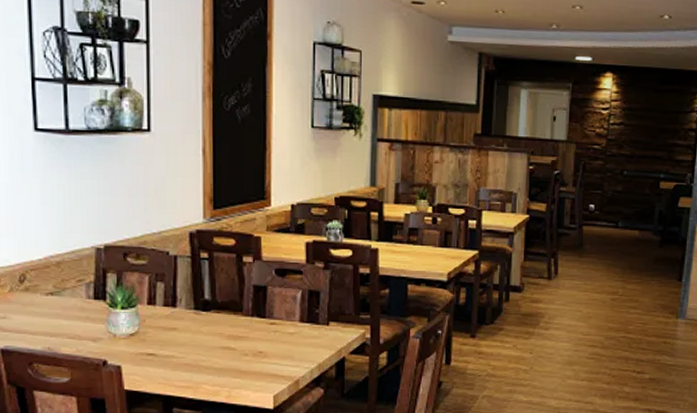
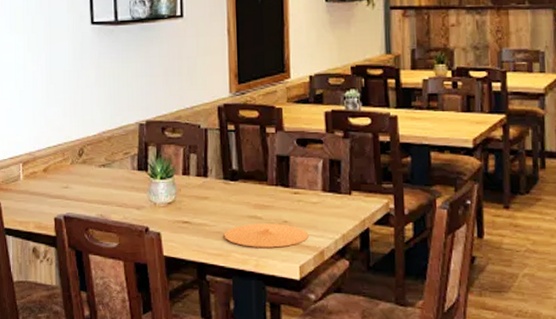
plate: none [193,354,285,379] -> present [223,223,310,248]

